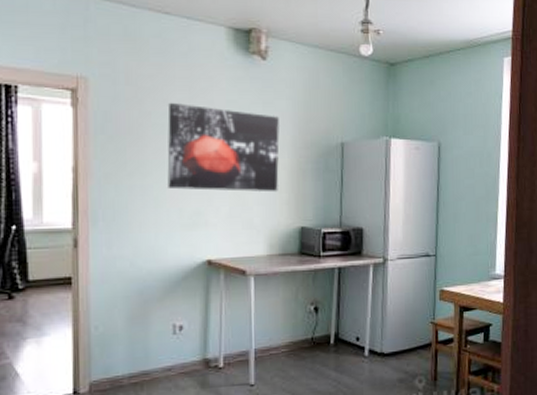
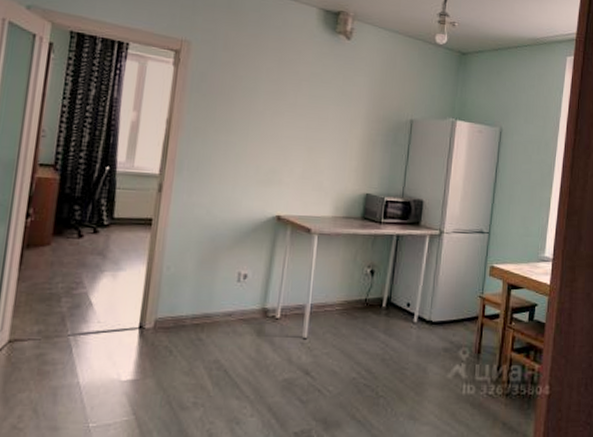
wall art: present [167,102,280,192] -> none [249,69,356,160]

